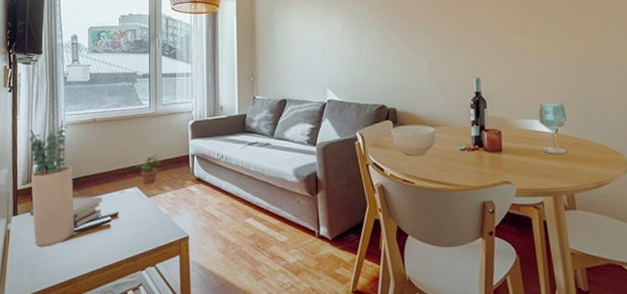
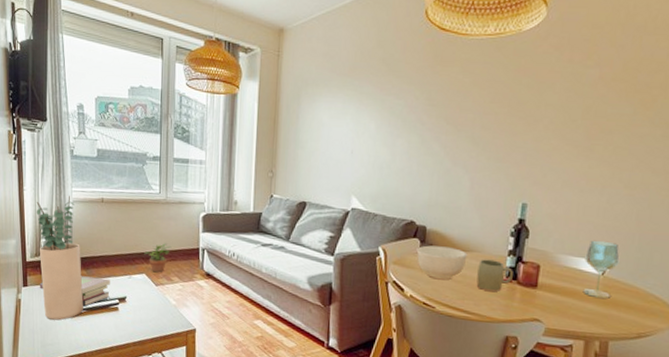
mug: none [447,131,479,162] -> present [476,259,513,292]

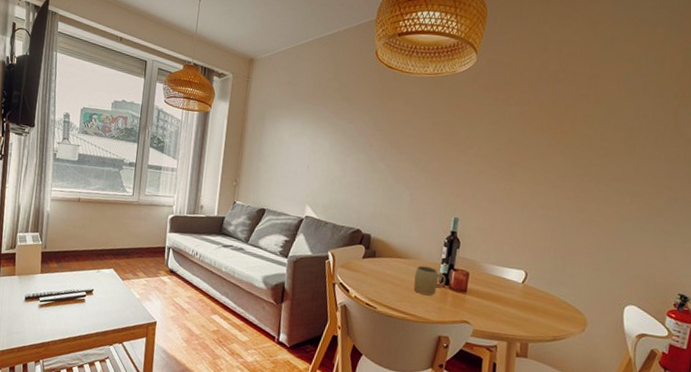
vase: present [36,195,84,321] -> none [13,194,54,310]
books: present [39,276,110,307] -> none [11,268,80,298]
potted plant: present [144,243,172,273] -> none [113,241,140,268]
bowl: present [416,245,468,280] -> none [361,251,407,284]
wine glass: present [582,240,620,299] -> none [506,252,538,305]

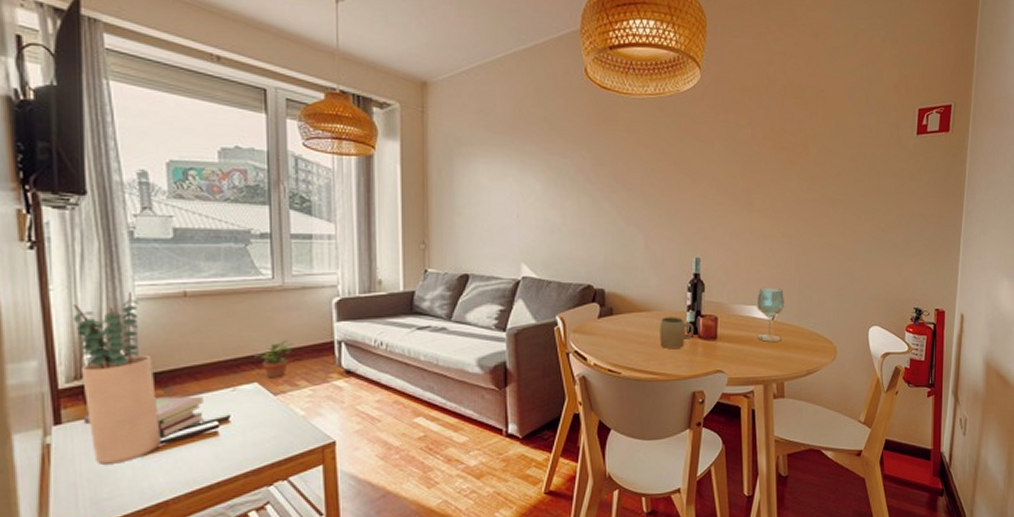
books: none [11,268,80,298] -> present [83,396,204,438]
vase: none [13,194,54,310] -> present [72,291,161,465]
potted plant: none [113,241,140,268] -> present [254,340,295,379]
wine glass: none [506,252,538,305] -> present [755,287,785,343]

